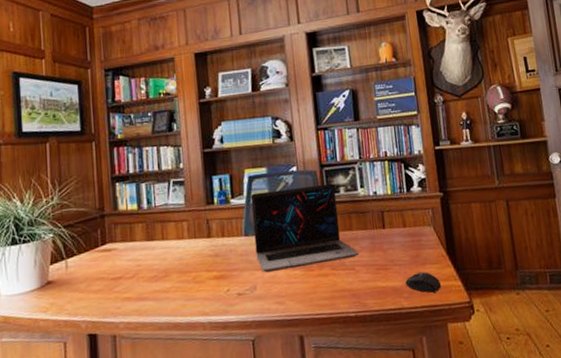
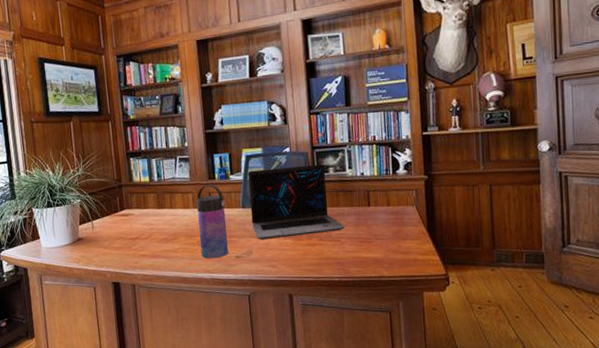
water bottle: none [191,210,229,299] -> present [196,184,228,259]
mouse: present [405,272,442,293] -> none [386,246,420,265]

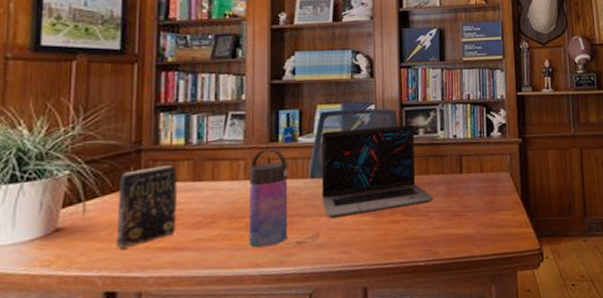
book: none [111,197,151,254] -> present [116,165,178,249]

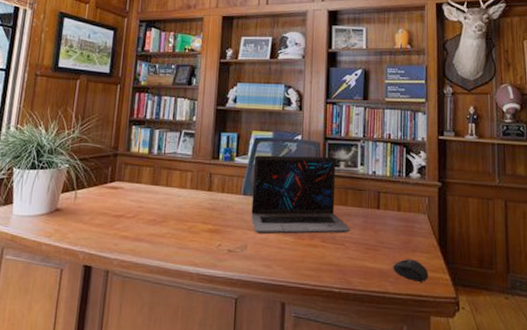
book: present [116,165,178,249] -> none [94,169,141,232]
water bottle: present [248,148,290,248] -> none [190,164,226,250]
mouse: none [479,218,514,240] -> present [393,259,429,282]

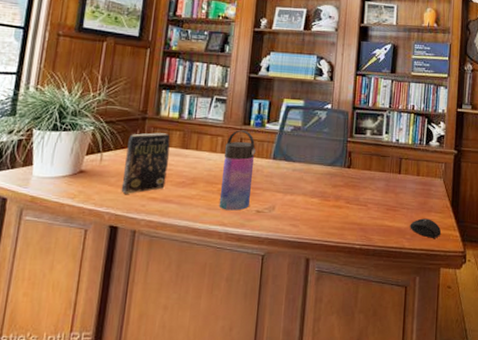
book: none [94,169,141,232] -> present [121,132,171,194]
water bottle: none [190,164,226,250] -> present [219,130,257,211]
laptop: present [251,155,351,234] -> none [280,122,374,196]

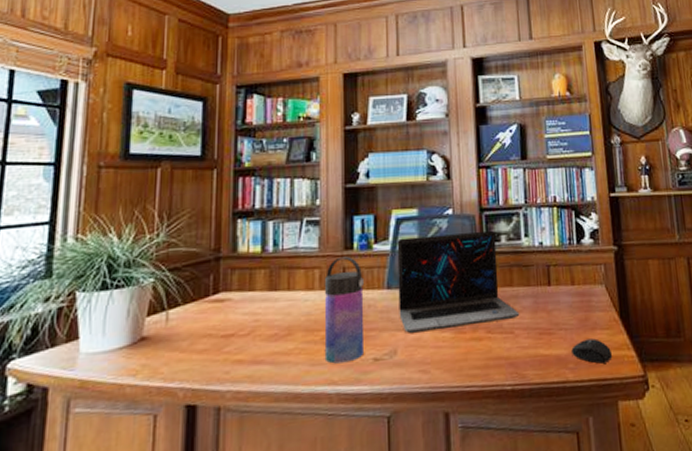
book: present [121,132,171,194] -> none [196,274,255,360]
laptop: none [280,122,374,196] -> present [397,231,520,333]

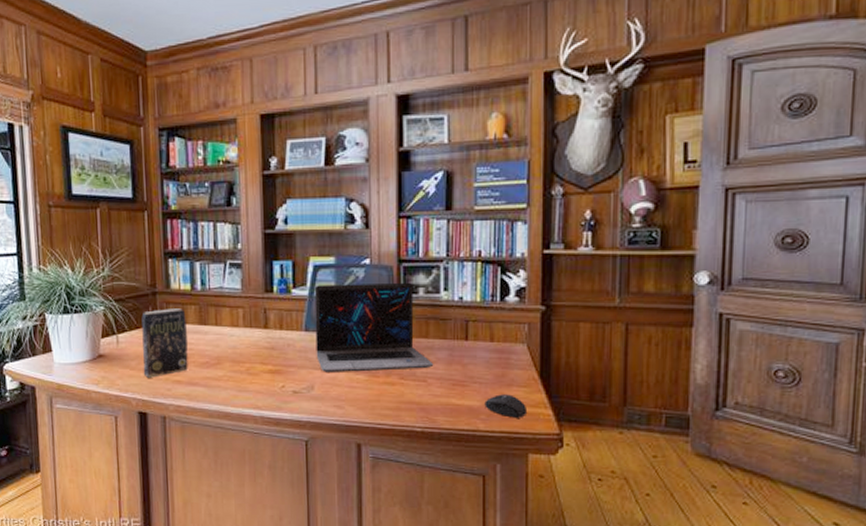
book: none [196,274,255,360] -> present [141,308,188,378]
water bottle: present [324,256,365,364] -> none [247,299,285,392]

